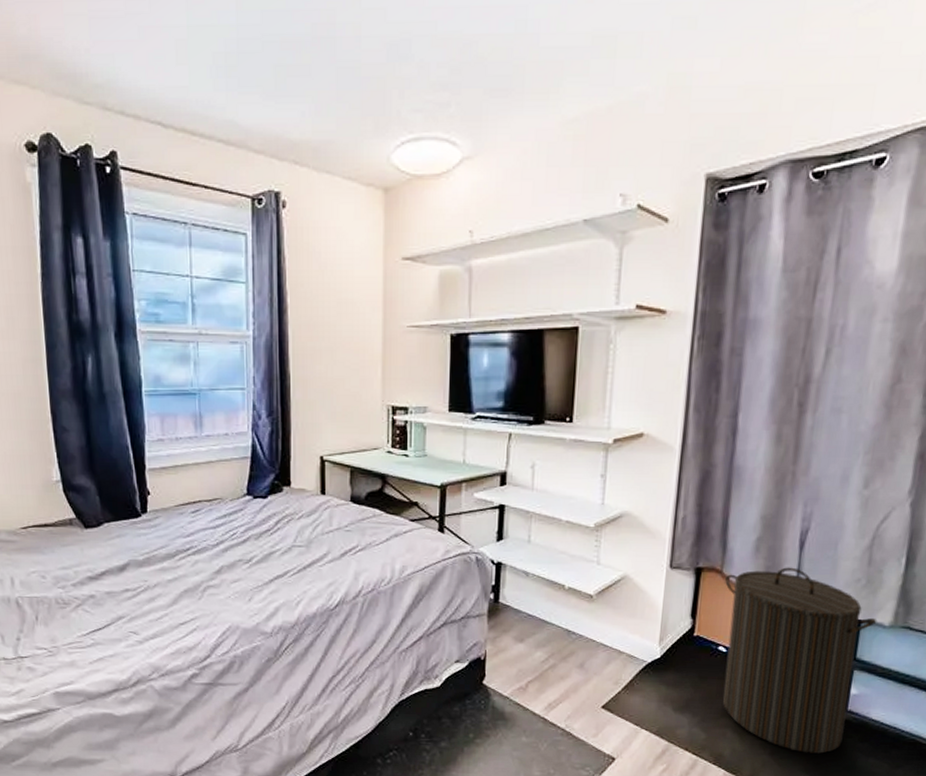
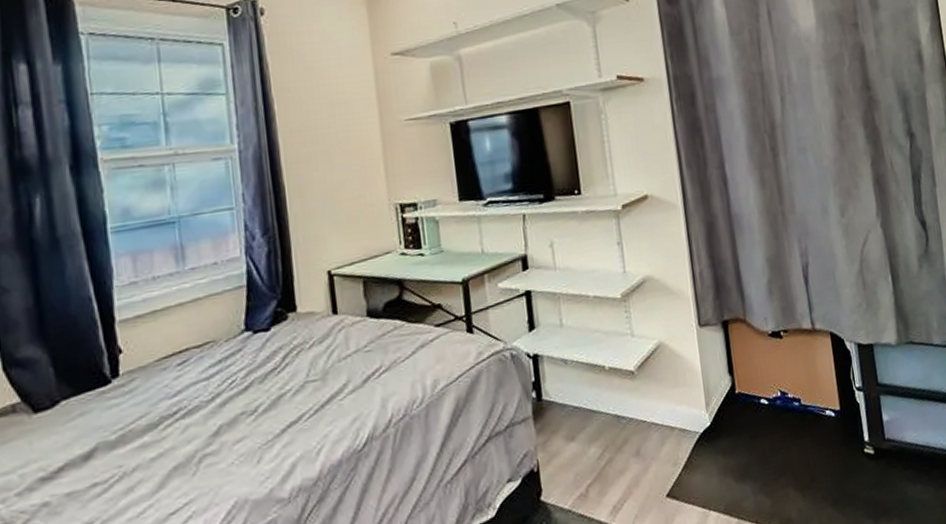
laundry hamper: present [723,567,877,754] -> none [750,303,890,496]

